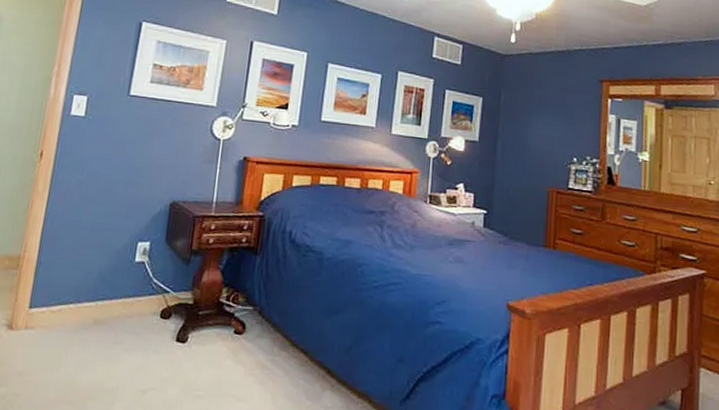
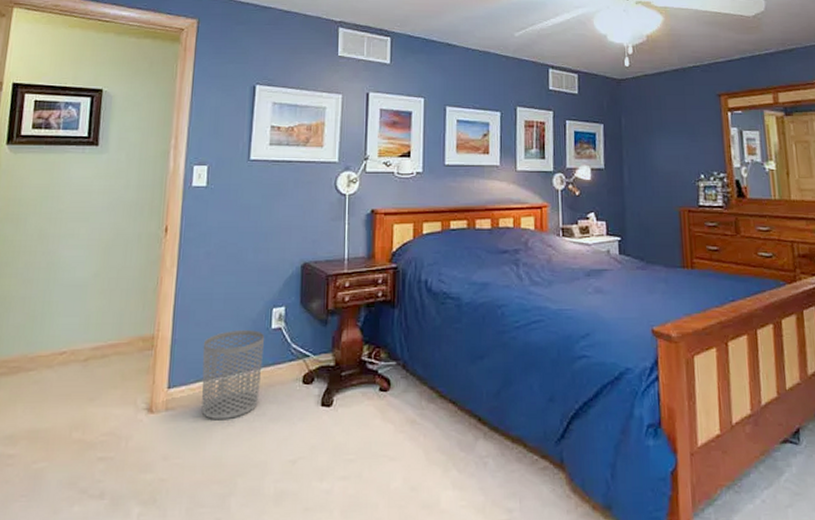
waste bin: none [59,259,128,344] -> present [201,330,265,420]

